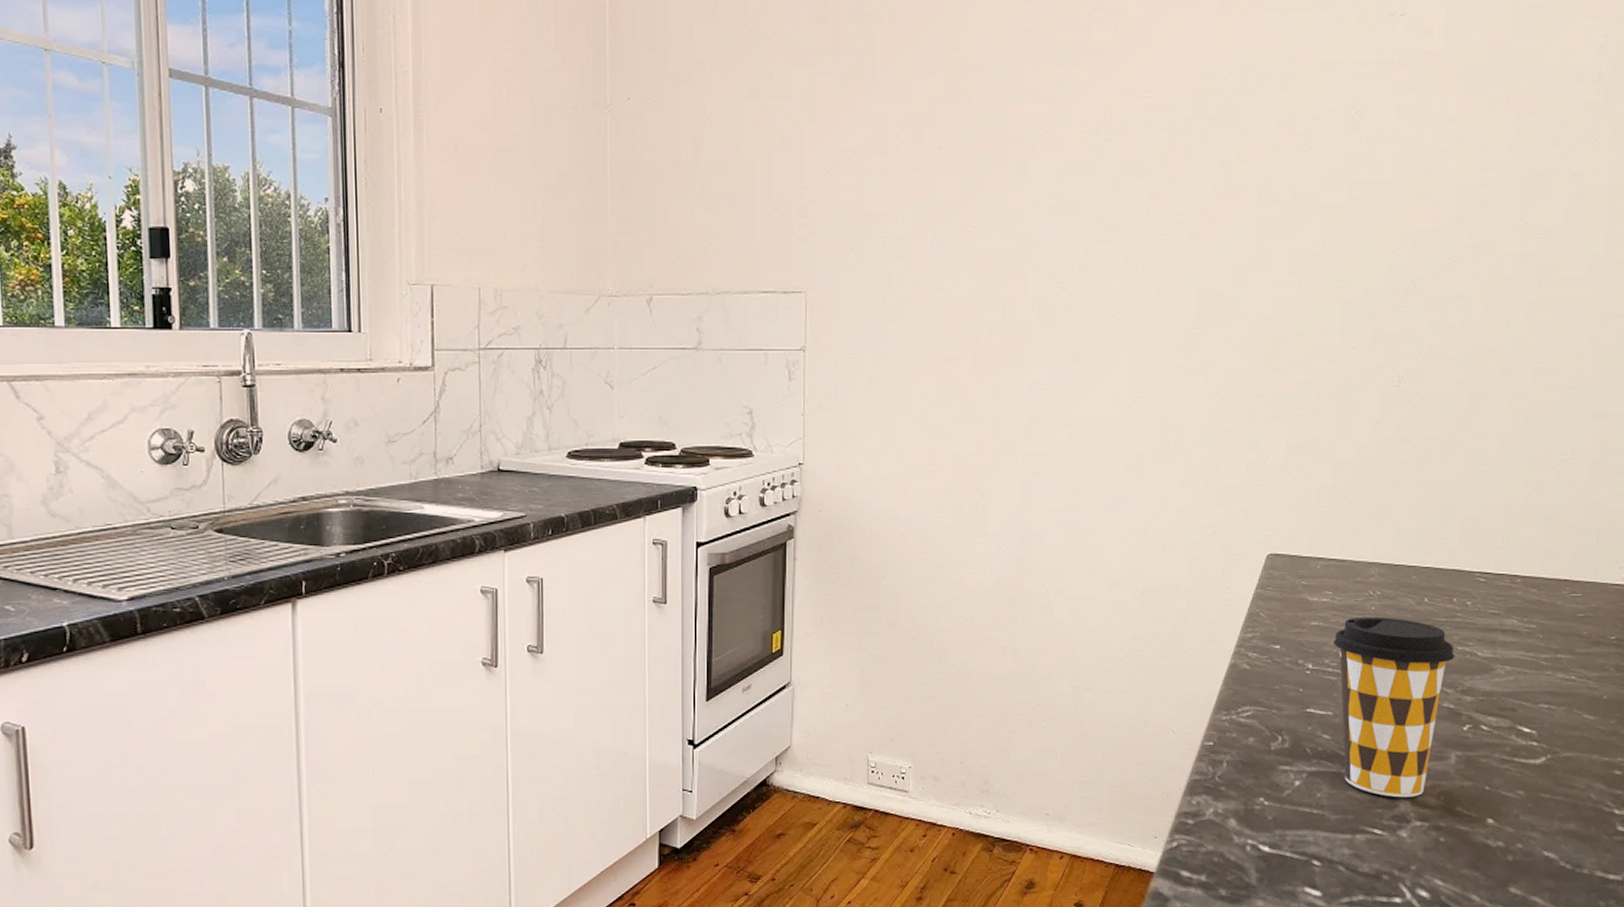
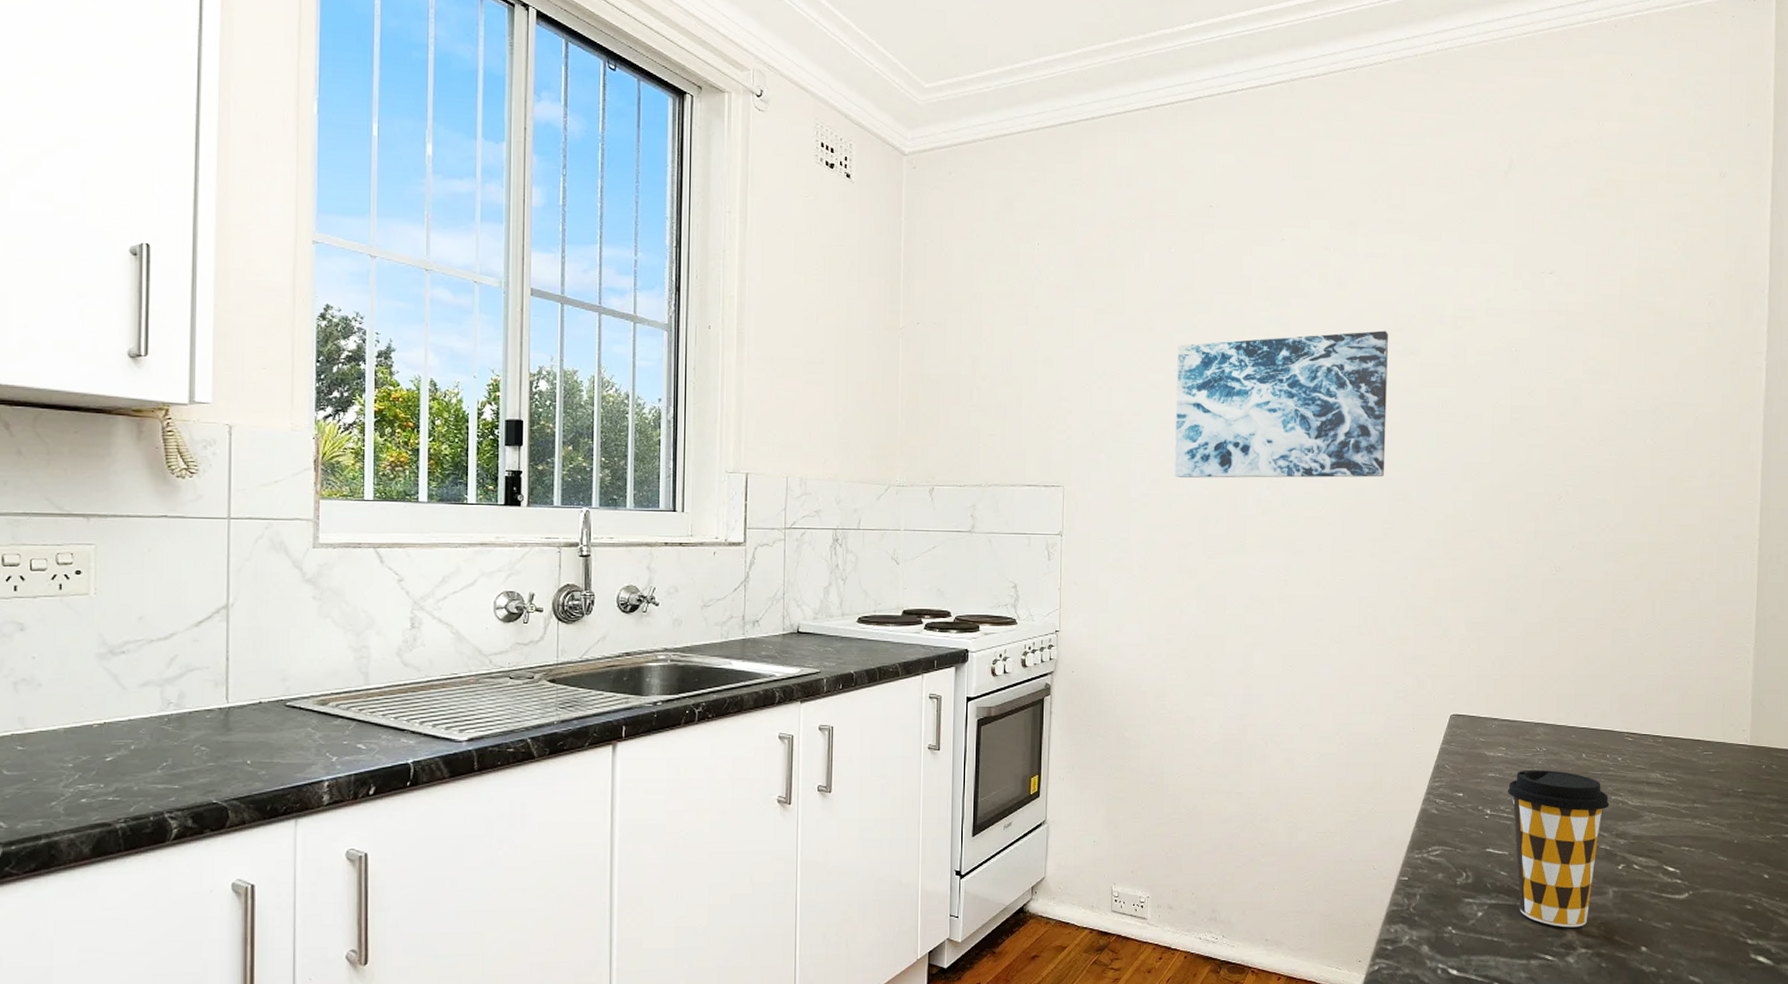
wall art: none [939,92,1199,279] -> present [1175,330,1388,478]

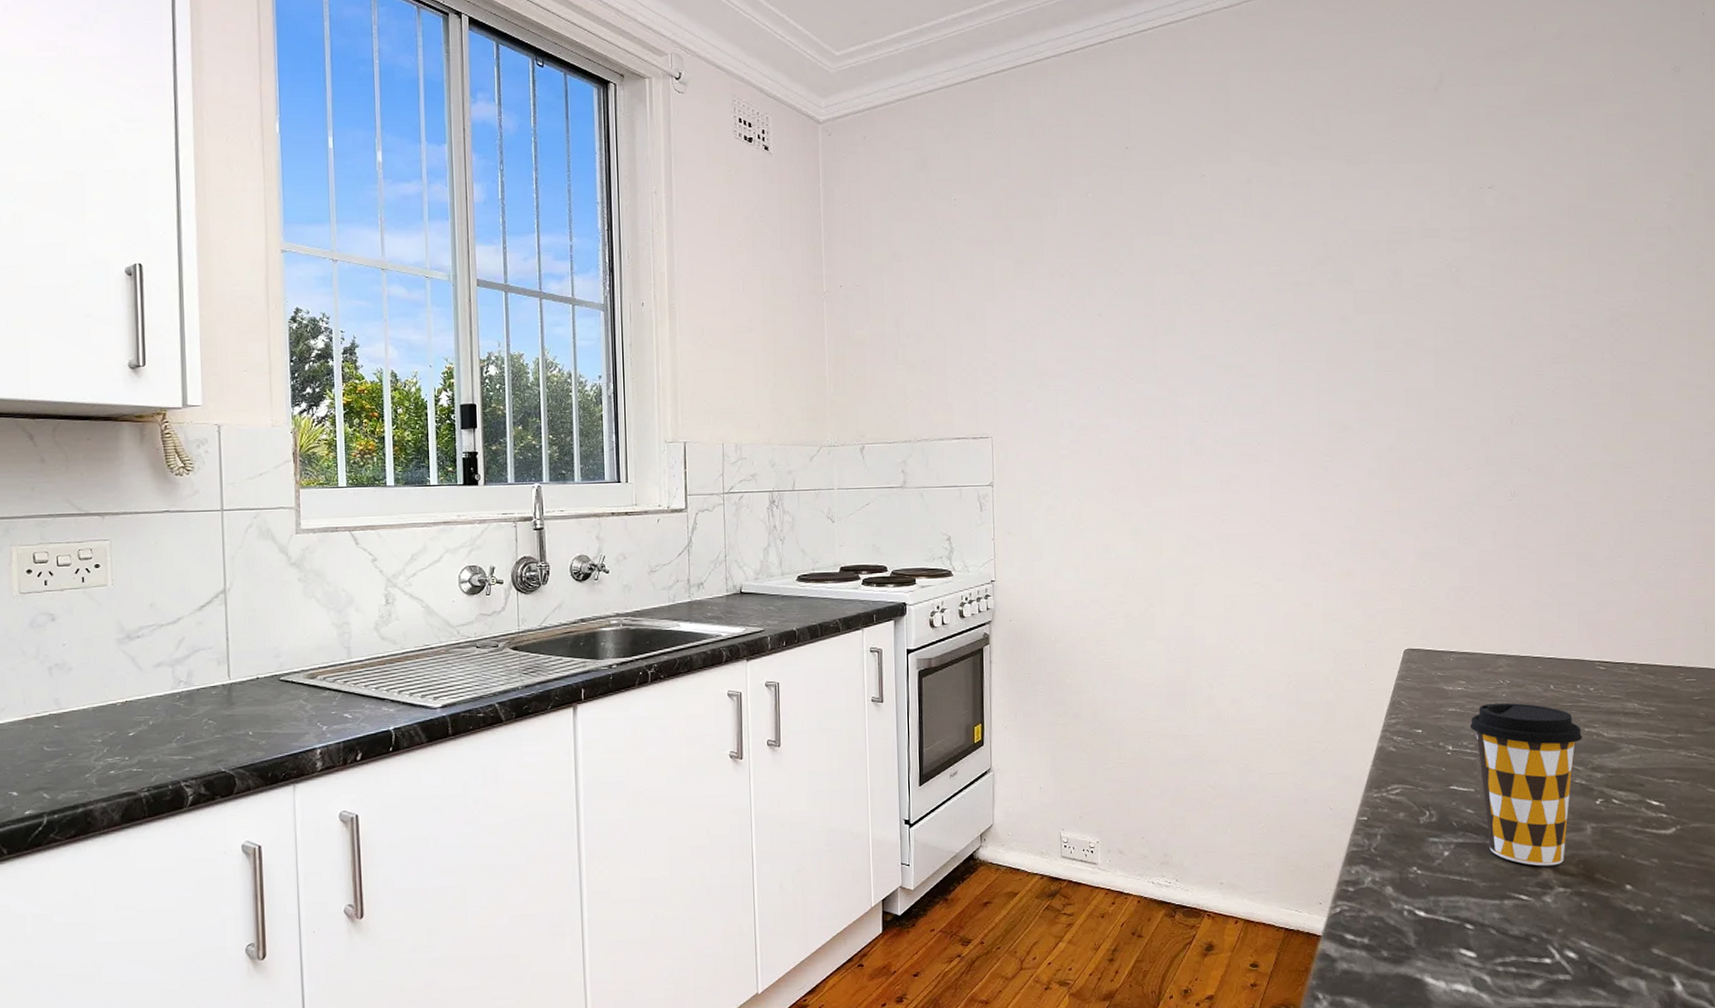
wall art: present [1175,330,1388,478] -> none [1100,260,1322,422]

